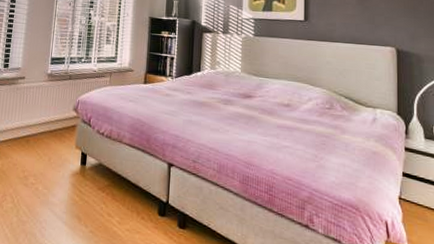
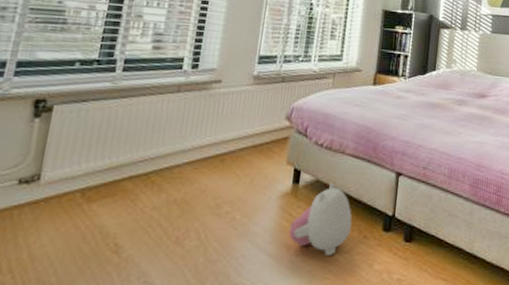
plush toy: none [79,168,131,231] -> present [288,183,352,255]

